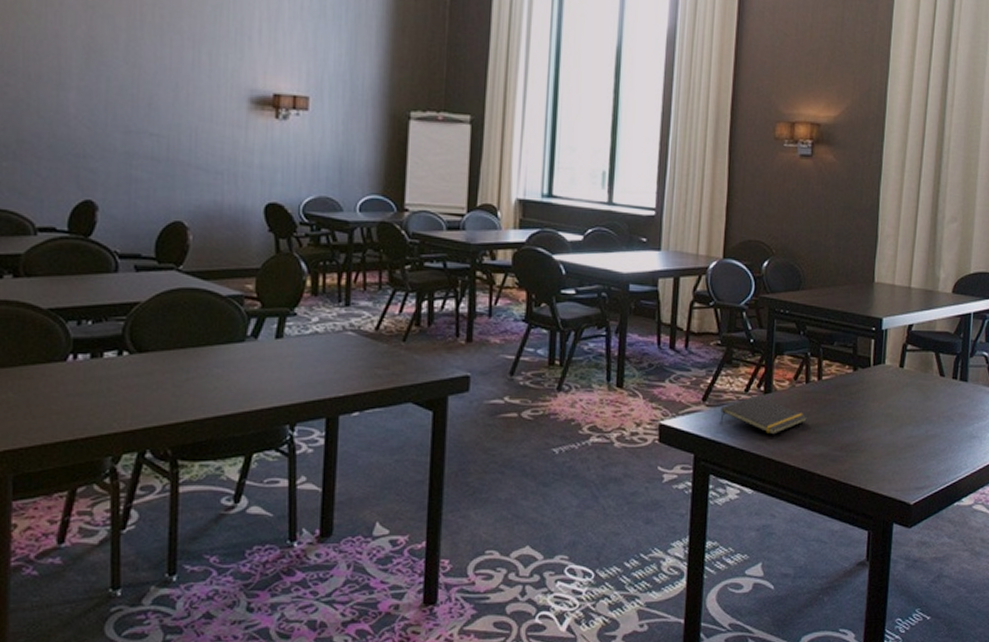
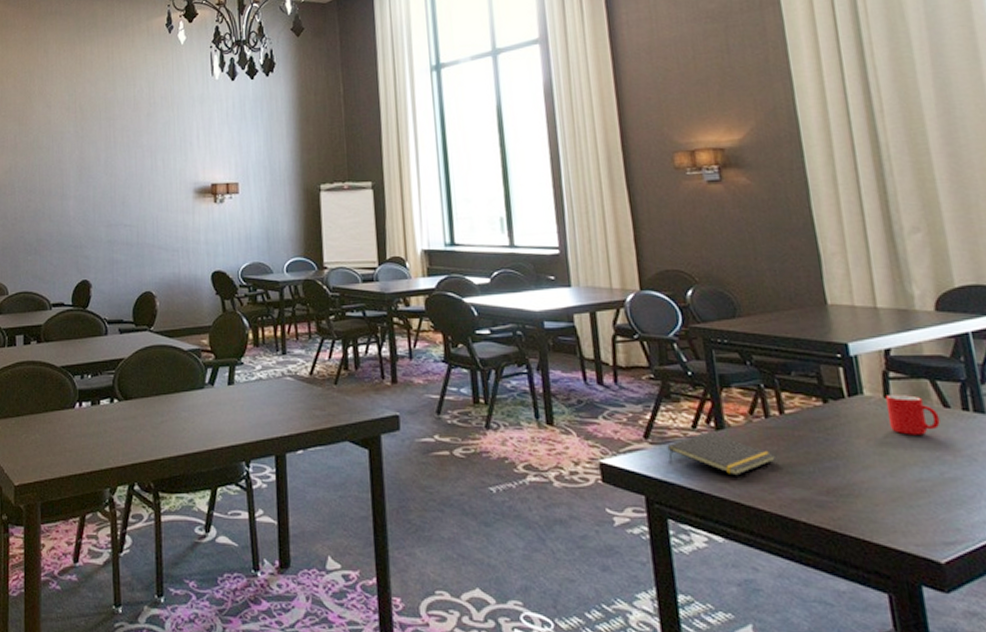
cup: none [898,365,935,399] -> present [885,395,941,435]

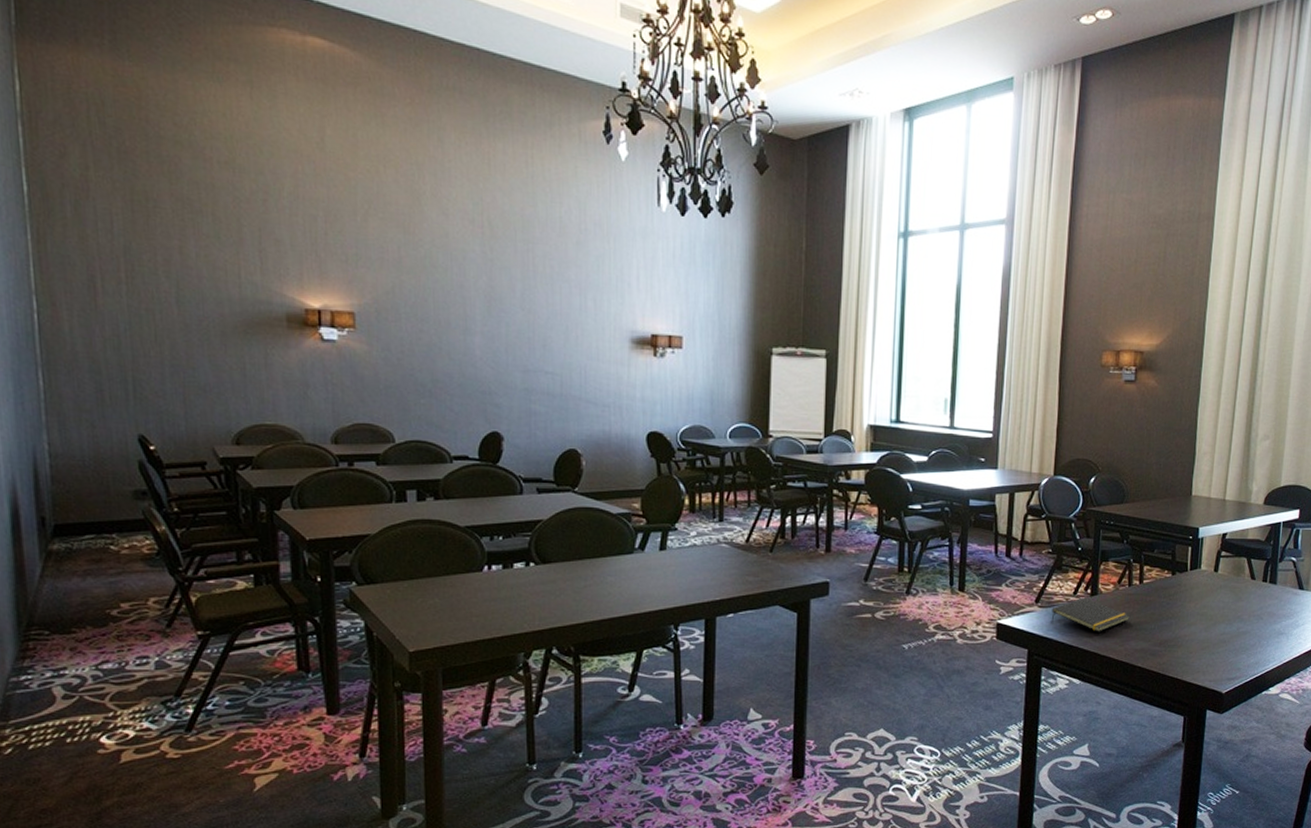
cup: present [885,395,941,435] -> none [1212,569,1247,600]

